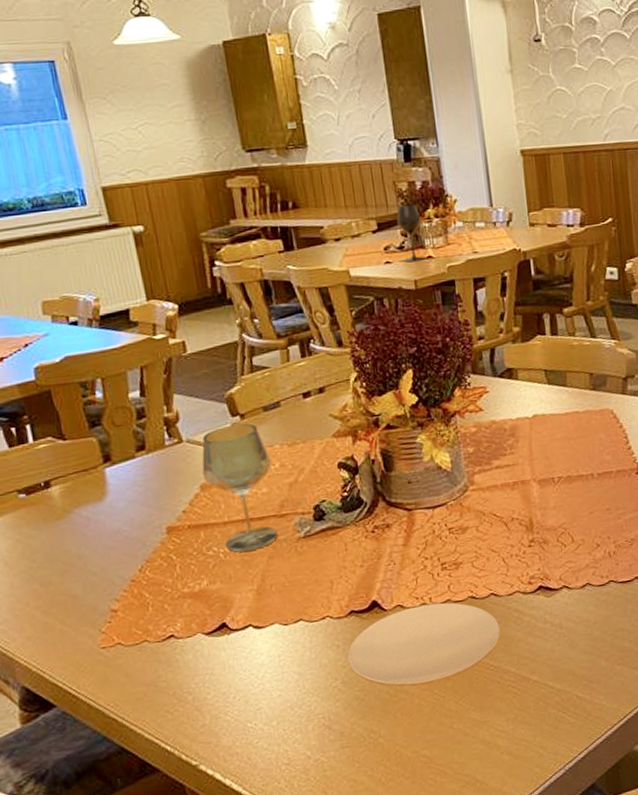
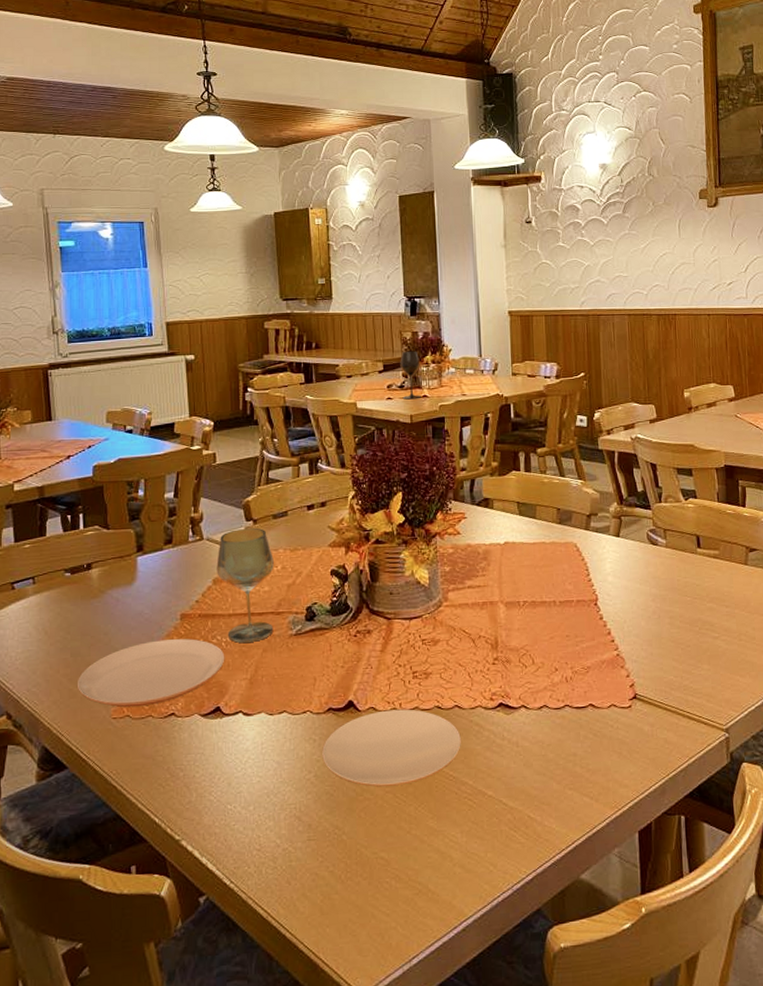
plate: none [53,553,226,636] -> present [78,638,225,707]

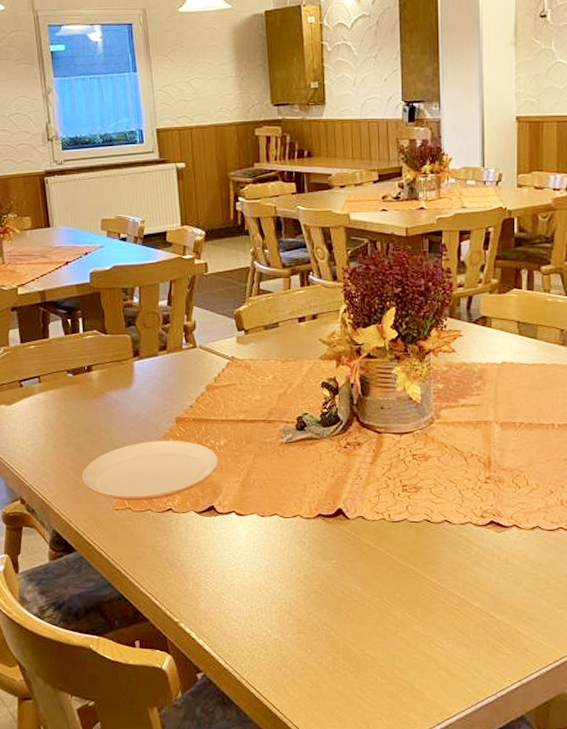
wine glass: present [216,527,275,643] -> none [209,337,266,447]
plate: present [322,709,461,787] -> none [312,520,450,592]
wineglass: present [400,351,421,400] -> none [396,160,418,212]

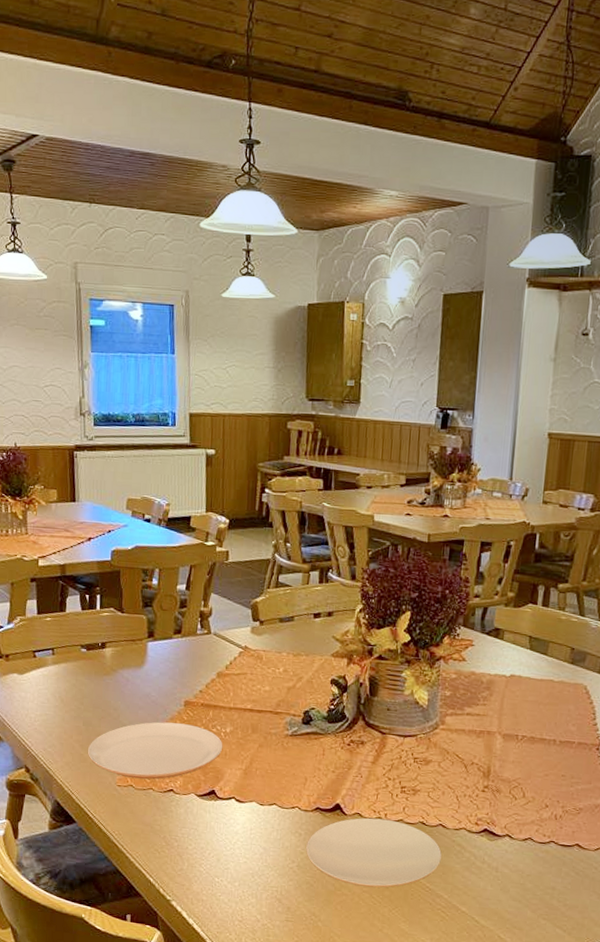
plate: none [312,520,450,592] -> present [306,817,442,888]

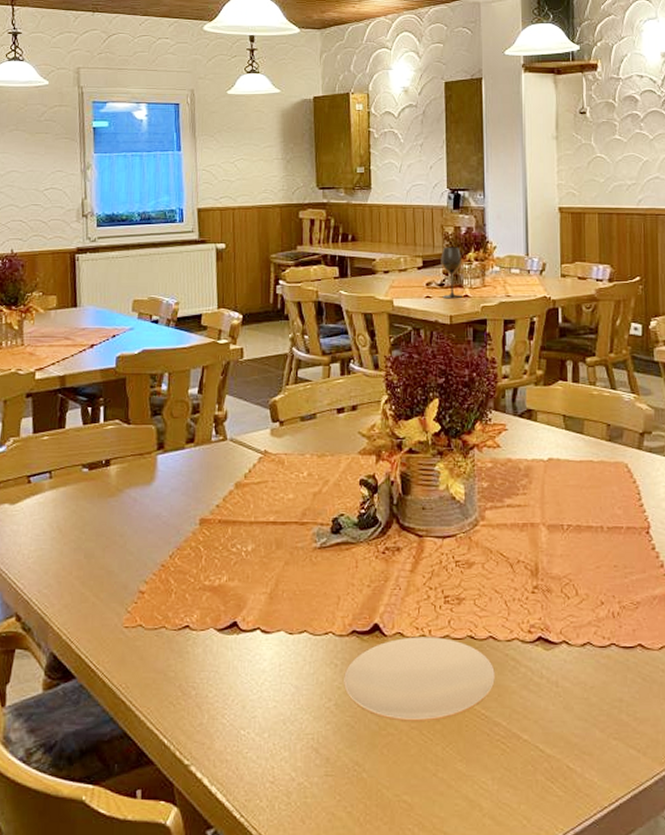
plate: present [88,722,223,779] -> none [90,544,245,617]
wineglass: none [422,466,445,518] -> present [441,247,462,299]

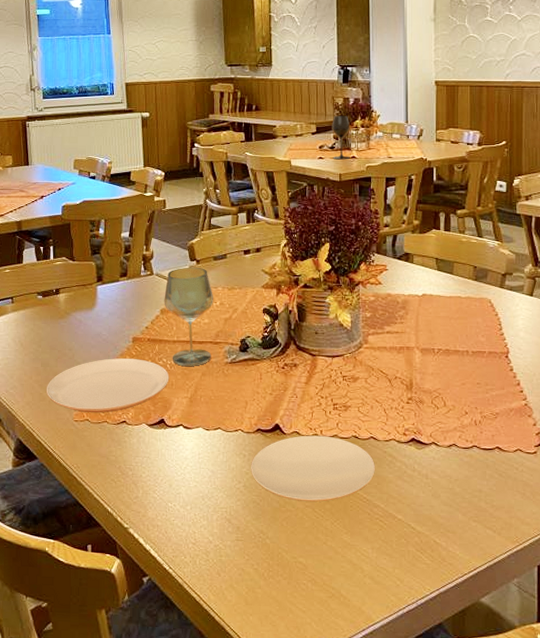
plate: none [90,544,245,617] -> present [47,358,169,413]
wine glass: none [239,429,301,553] -> present [164,267,214,366]

